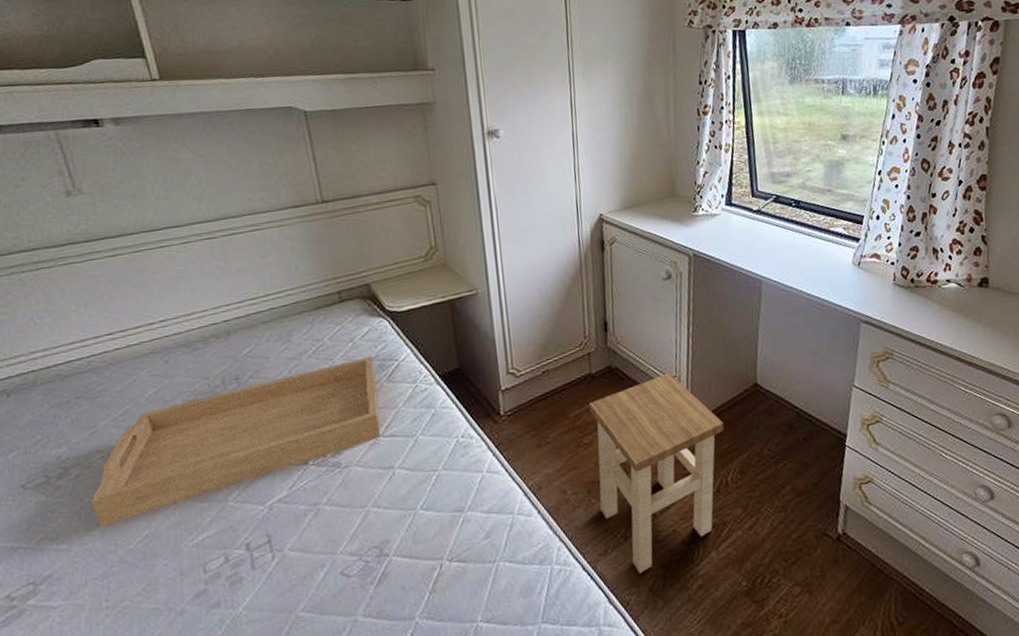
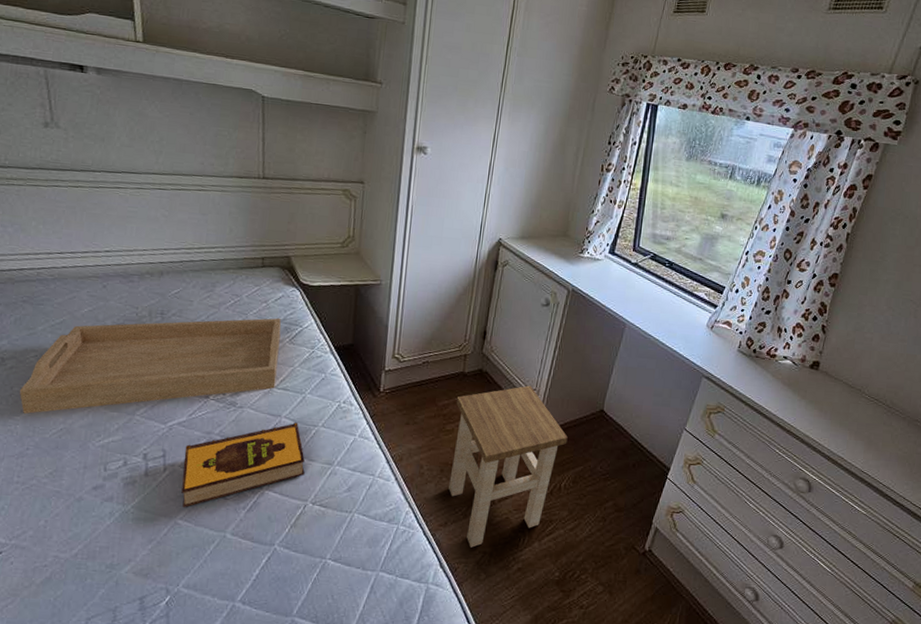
hardback book: none [291,471,434,596] -> present [181,422,305,507]

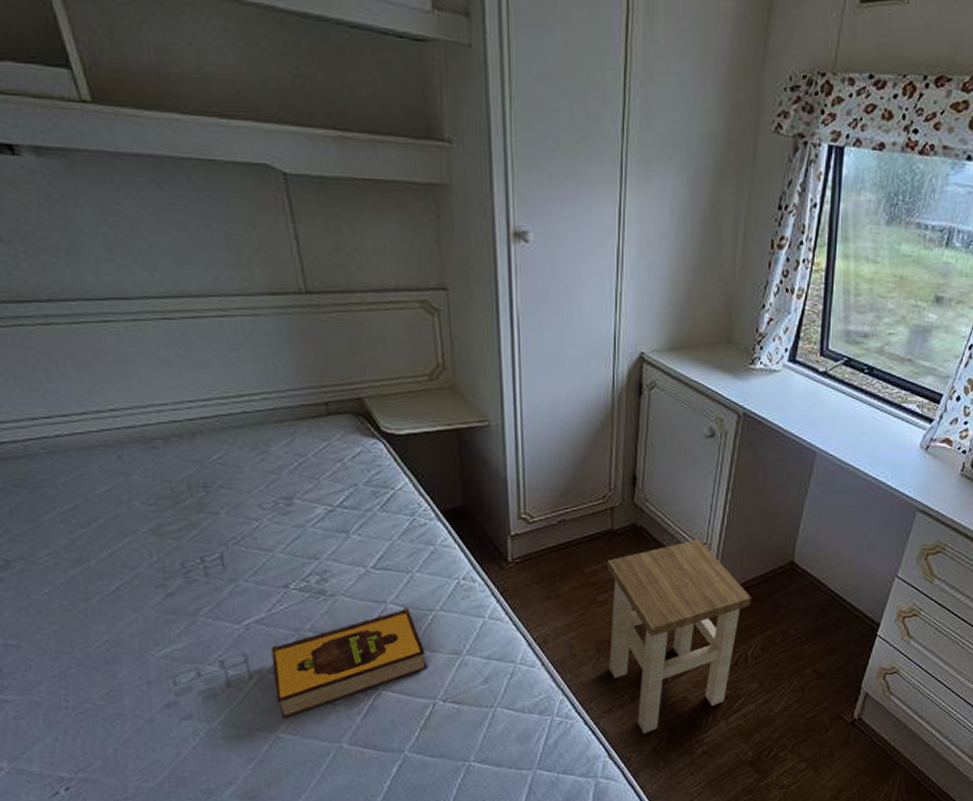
serving tray: present [19,317,282,414] -> none [39,480,372,626]

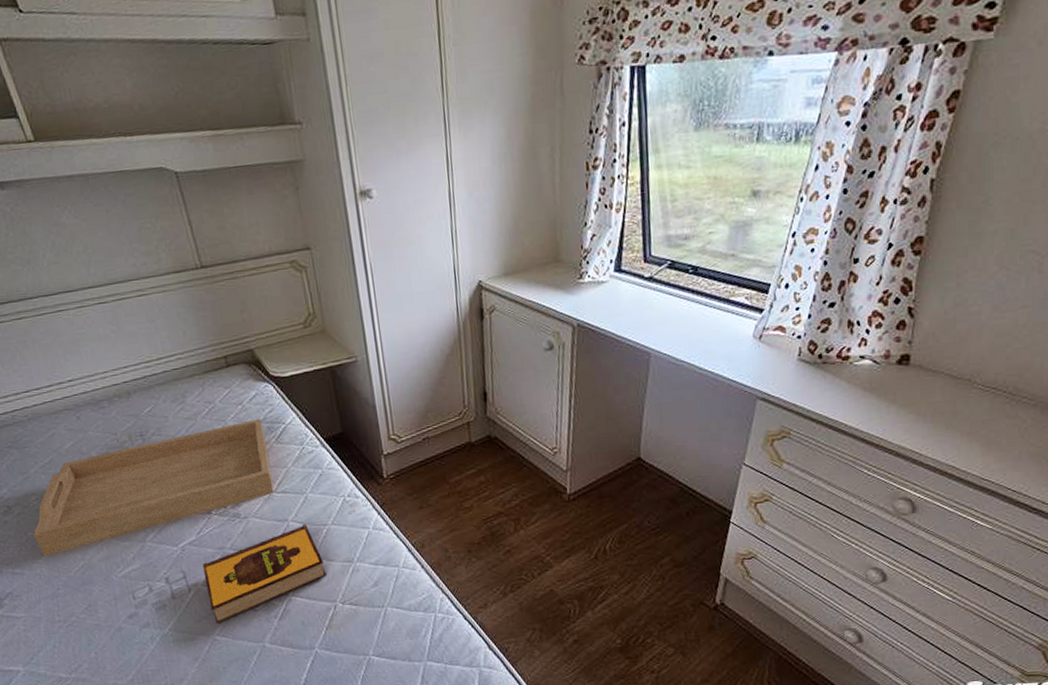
serving tray: none [39,480,372,626] -> present [33,418,274,556]
stool: present [607,539,751,734] -> none [468,444,604,626]

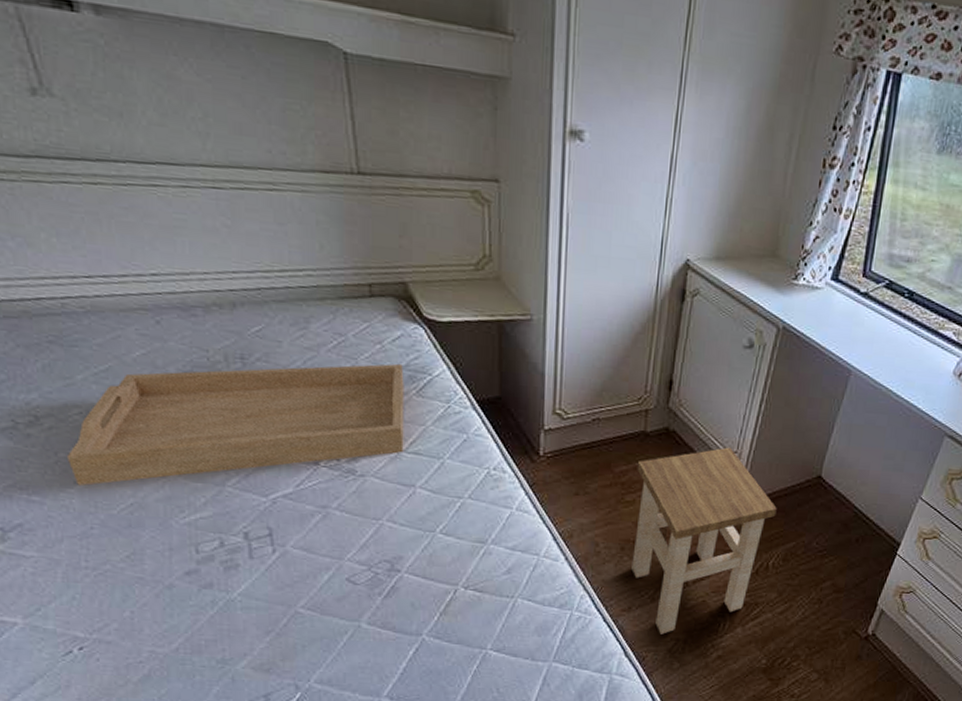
hardback book: present [202,524,327,624] -> none [296,493,451,594]
stool: none [468,444,604,626] -> present [632,447,777,634]

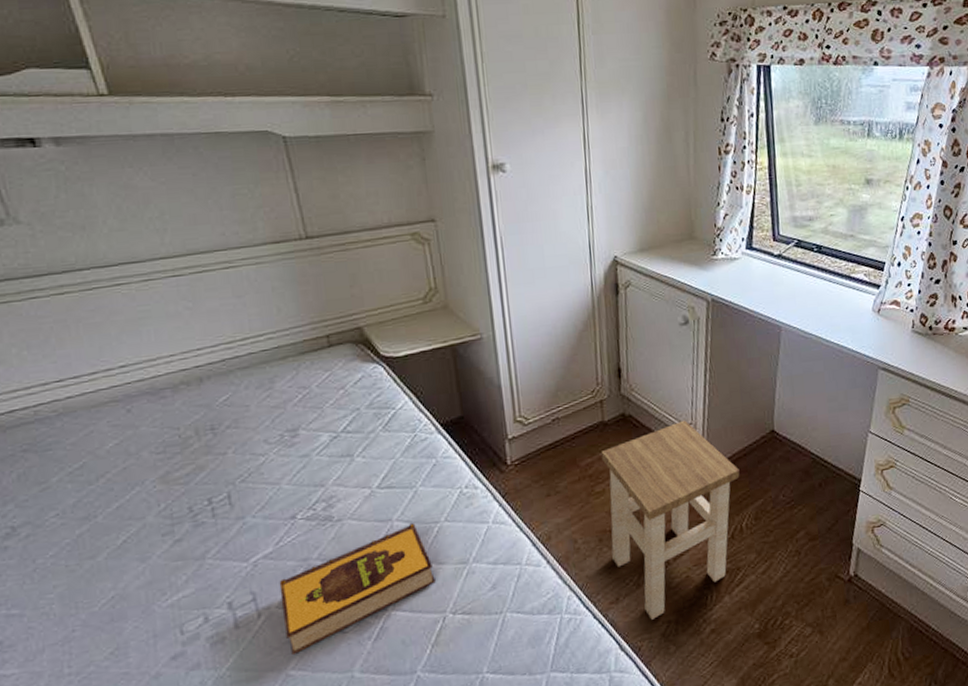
serving tray: present [66,363,404,486] -> none [44,403,377,589]
hardback book: none [296,493,451,594] -> present [279,523,436,654]

